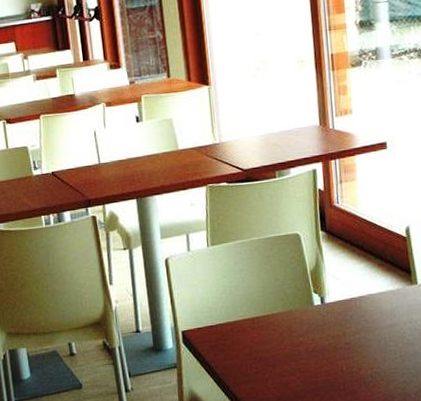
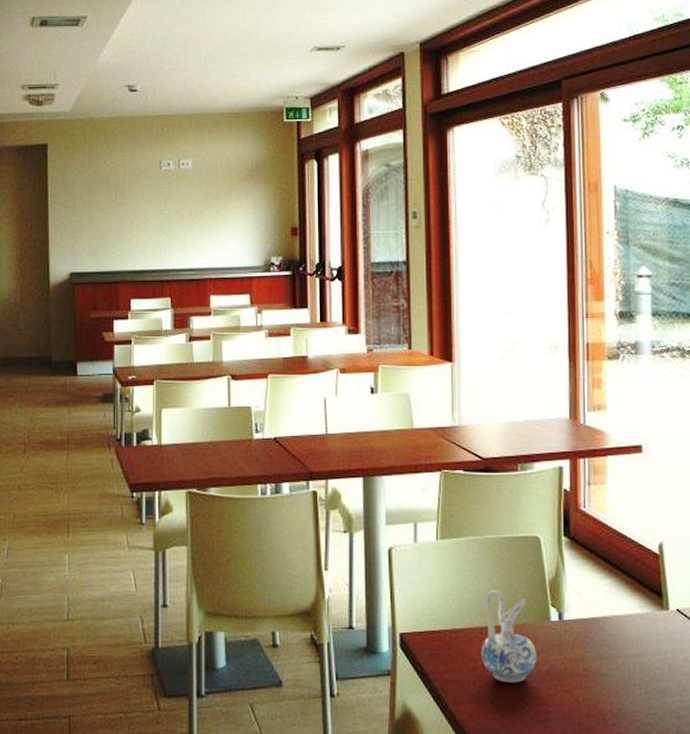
ceramic pitcher: none [253,284,305,362] -> present [480,590,538,683]

